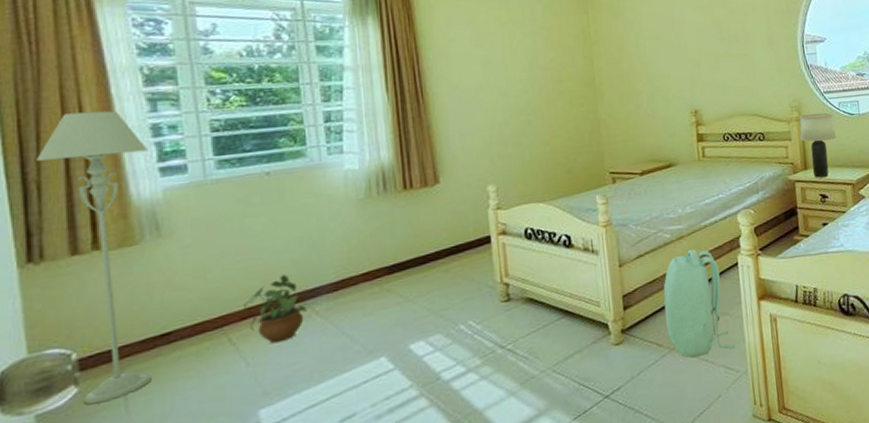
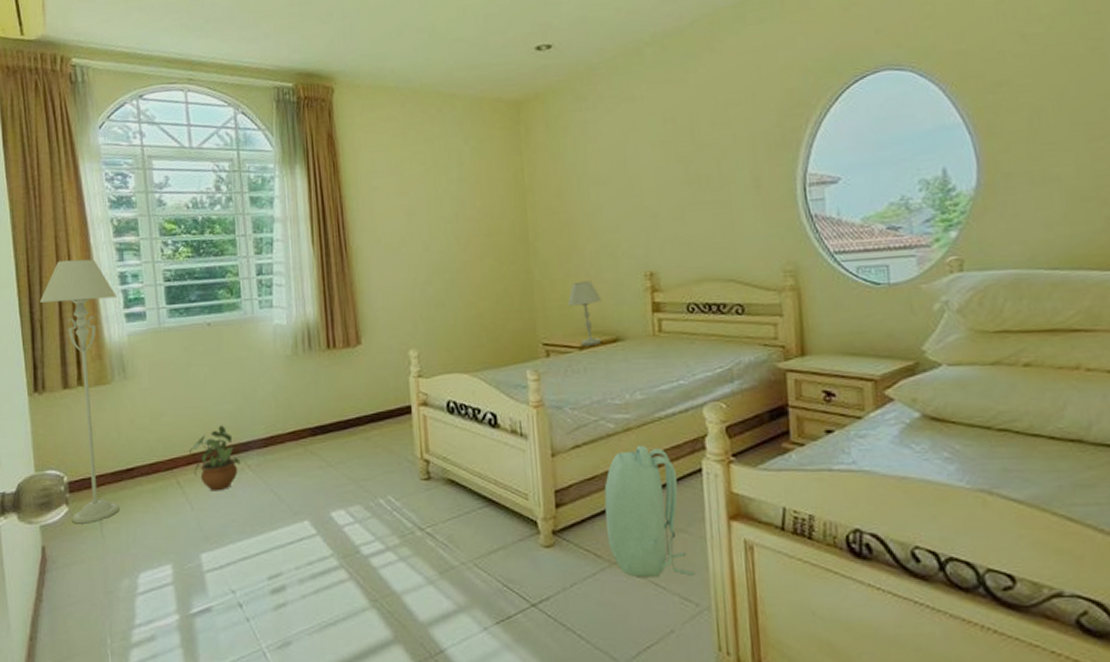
table lamp: none [630,118,658,172] -> present [568,280,603,346]
table lamp: present [799,112,837,178] -> none [795,280,852,370]

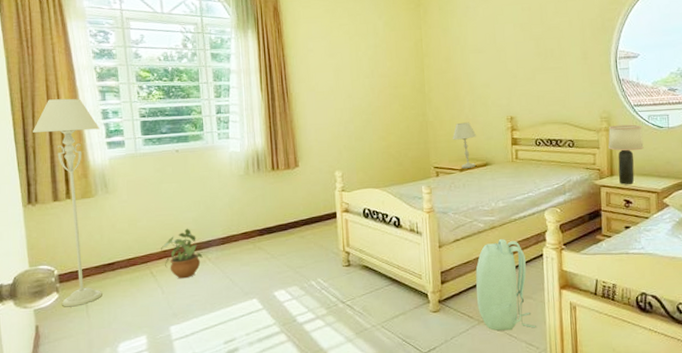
table lamp: none [795,280,852,370] -> present [607,124,644,185]

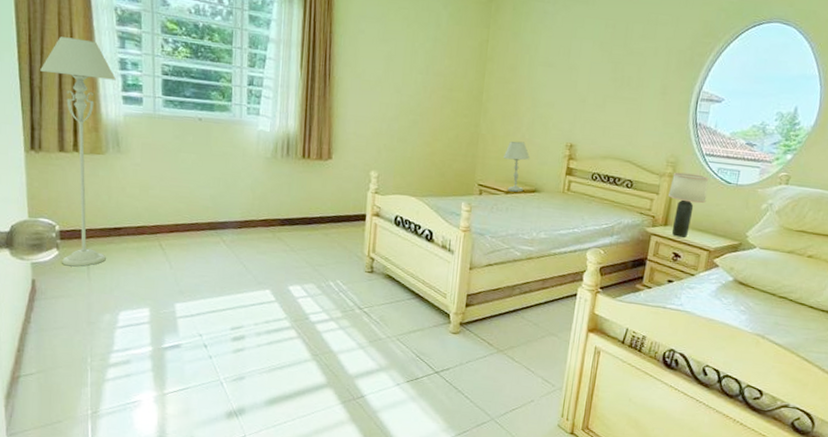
potted plant: present [161,228,203,279] -> none [173,204,217,257]
backpack: present [475,239,536,331] -> none [499,271,558,366]

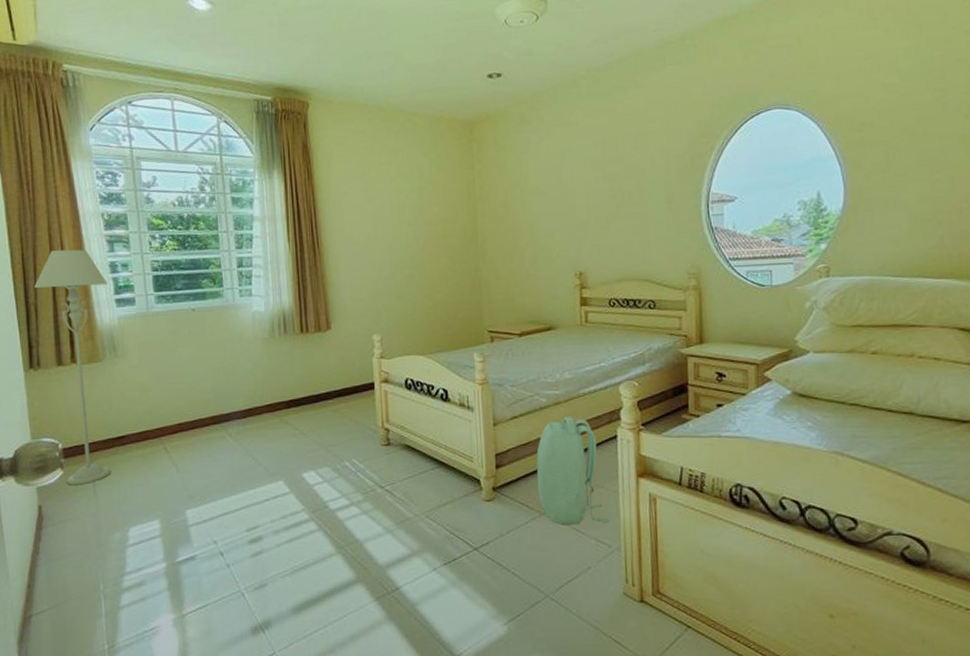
backpack: none [499,271,558,366] -> present [536,417,608,525]
table lamp: present [504,141,531,192] -> none [510,278,539,333]
table lamp: present [667,172,709,239] -> none [696,282,741,355]

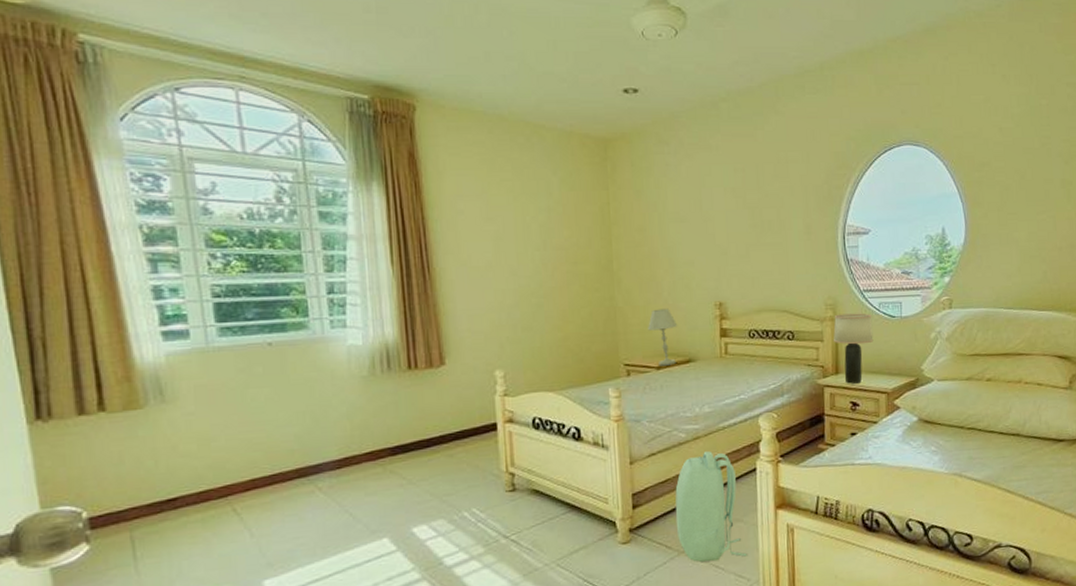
floor lamp: present [34,249,111,486] -> none [41,269,159,563]
table lamp: none [510,278,539,333] -> present [648,308,678,366]
table lamp: none [696,282,741,355] -> present [833,313,874,385]

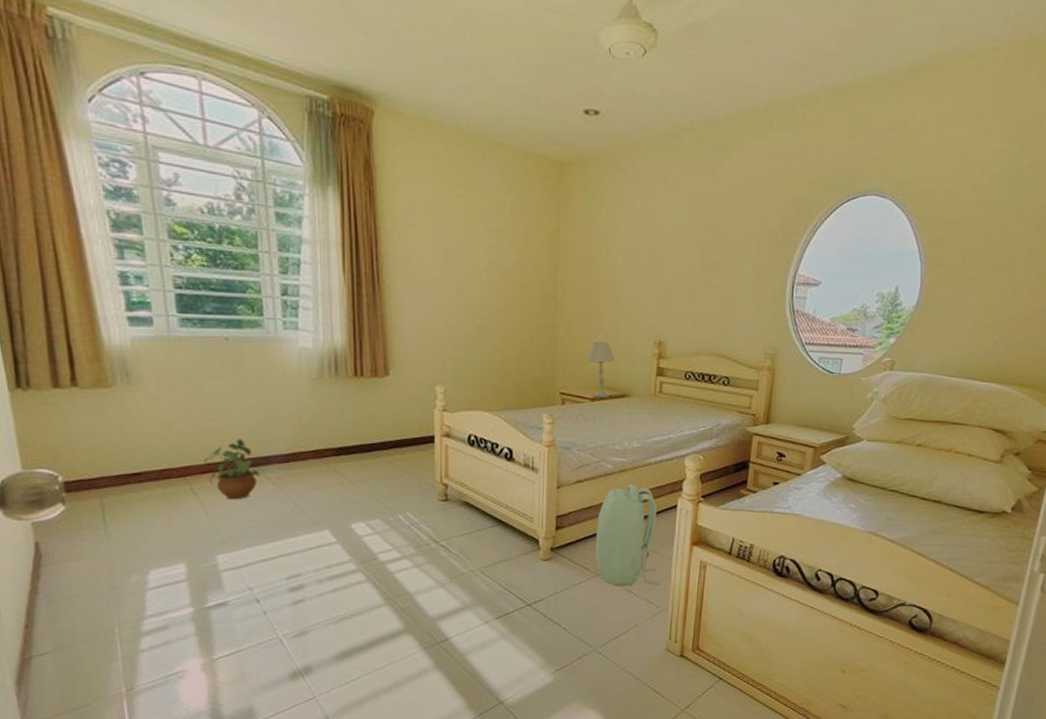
potted plant: none [248,448,310,517] -> present [204,438,260,500]
table lamp: present [833,313,874,385] -> none [767,364,811,436]

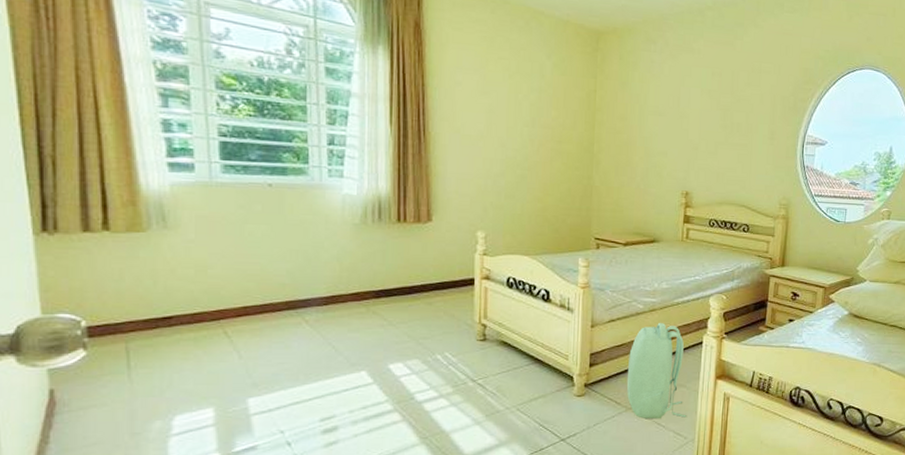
potted plant: present [204,438,260,500] -> none [240,282,298,343]
table lamp: present [586,341,616,399] -> none [619,191,647,244]

